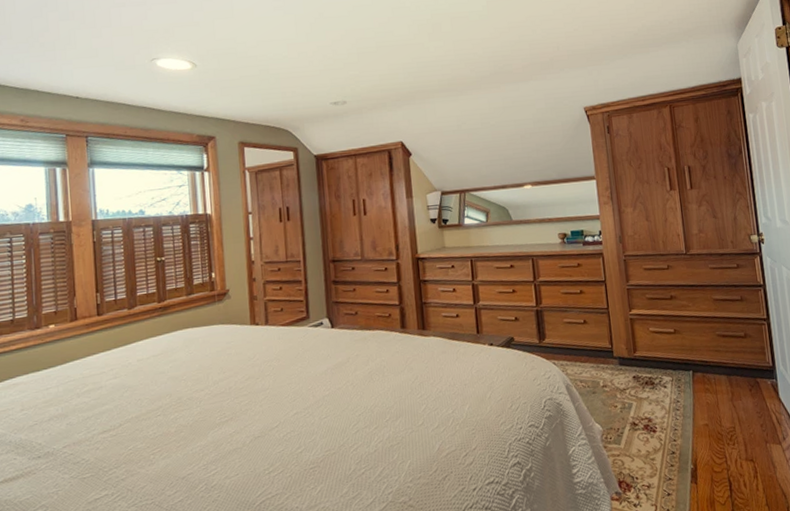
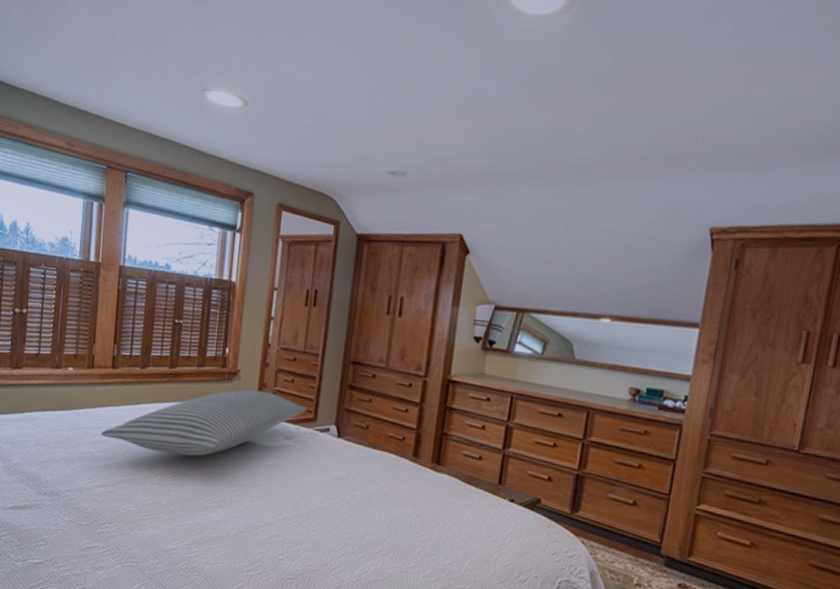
pillow: none [94,303,298,385] -> present [100,389,307,457]

